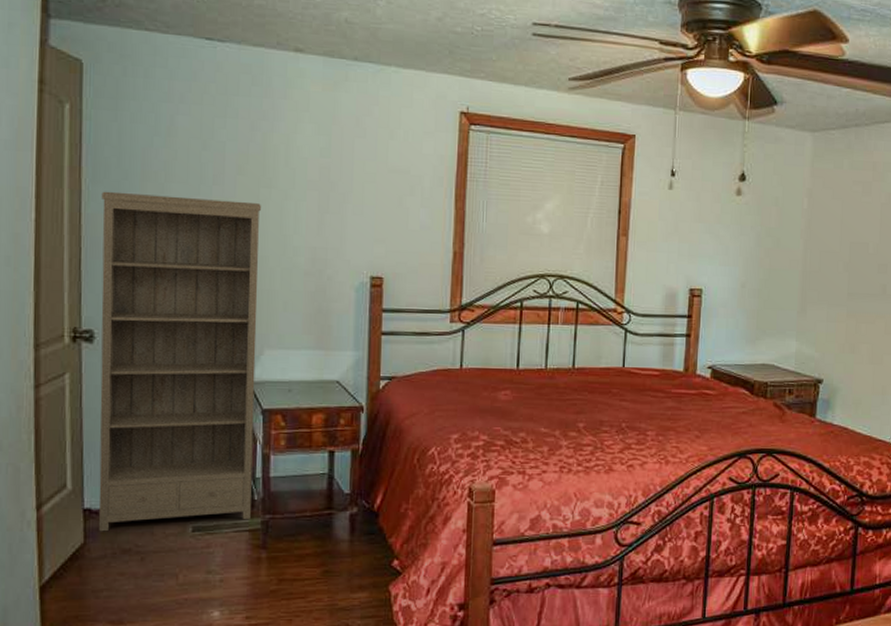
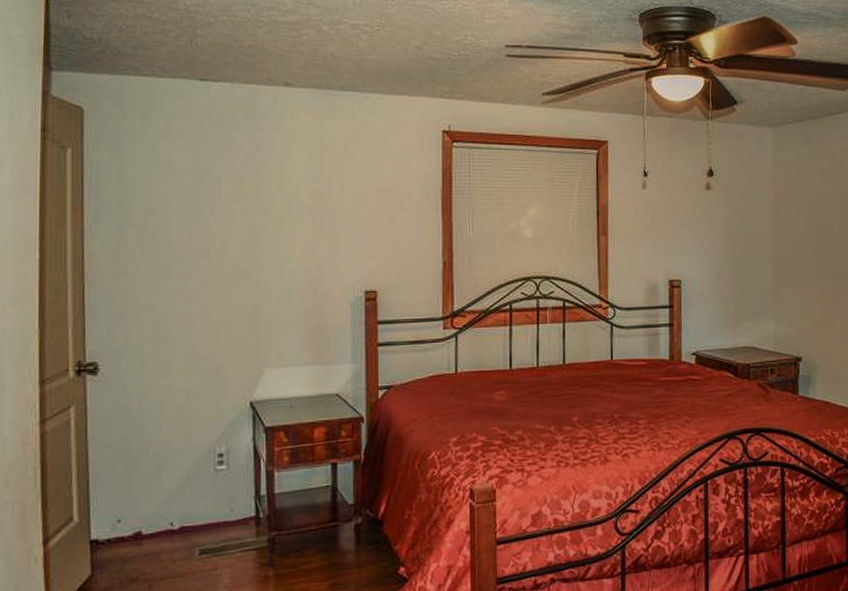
bookshelf: present [98,191,261,532] -> none [103,228,257,563]

